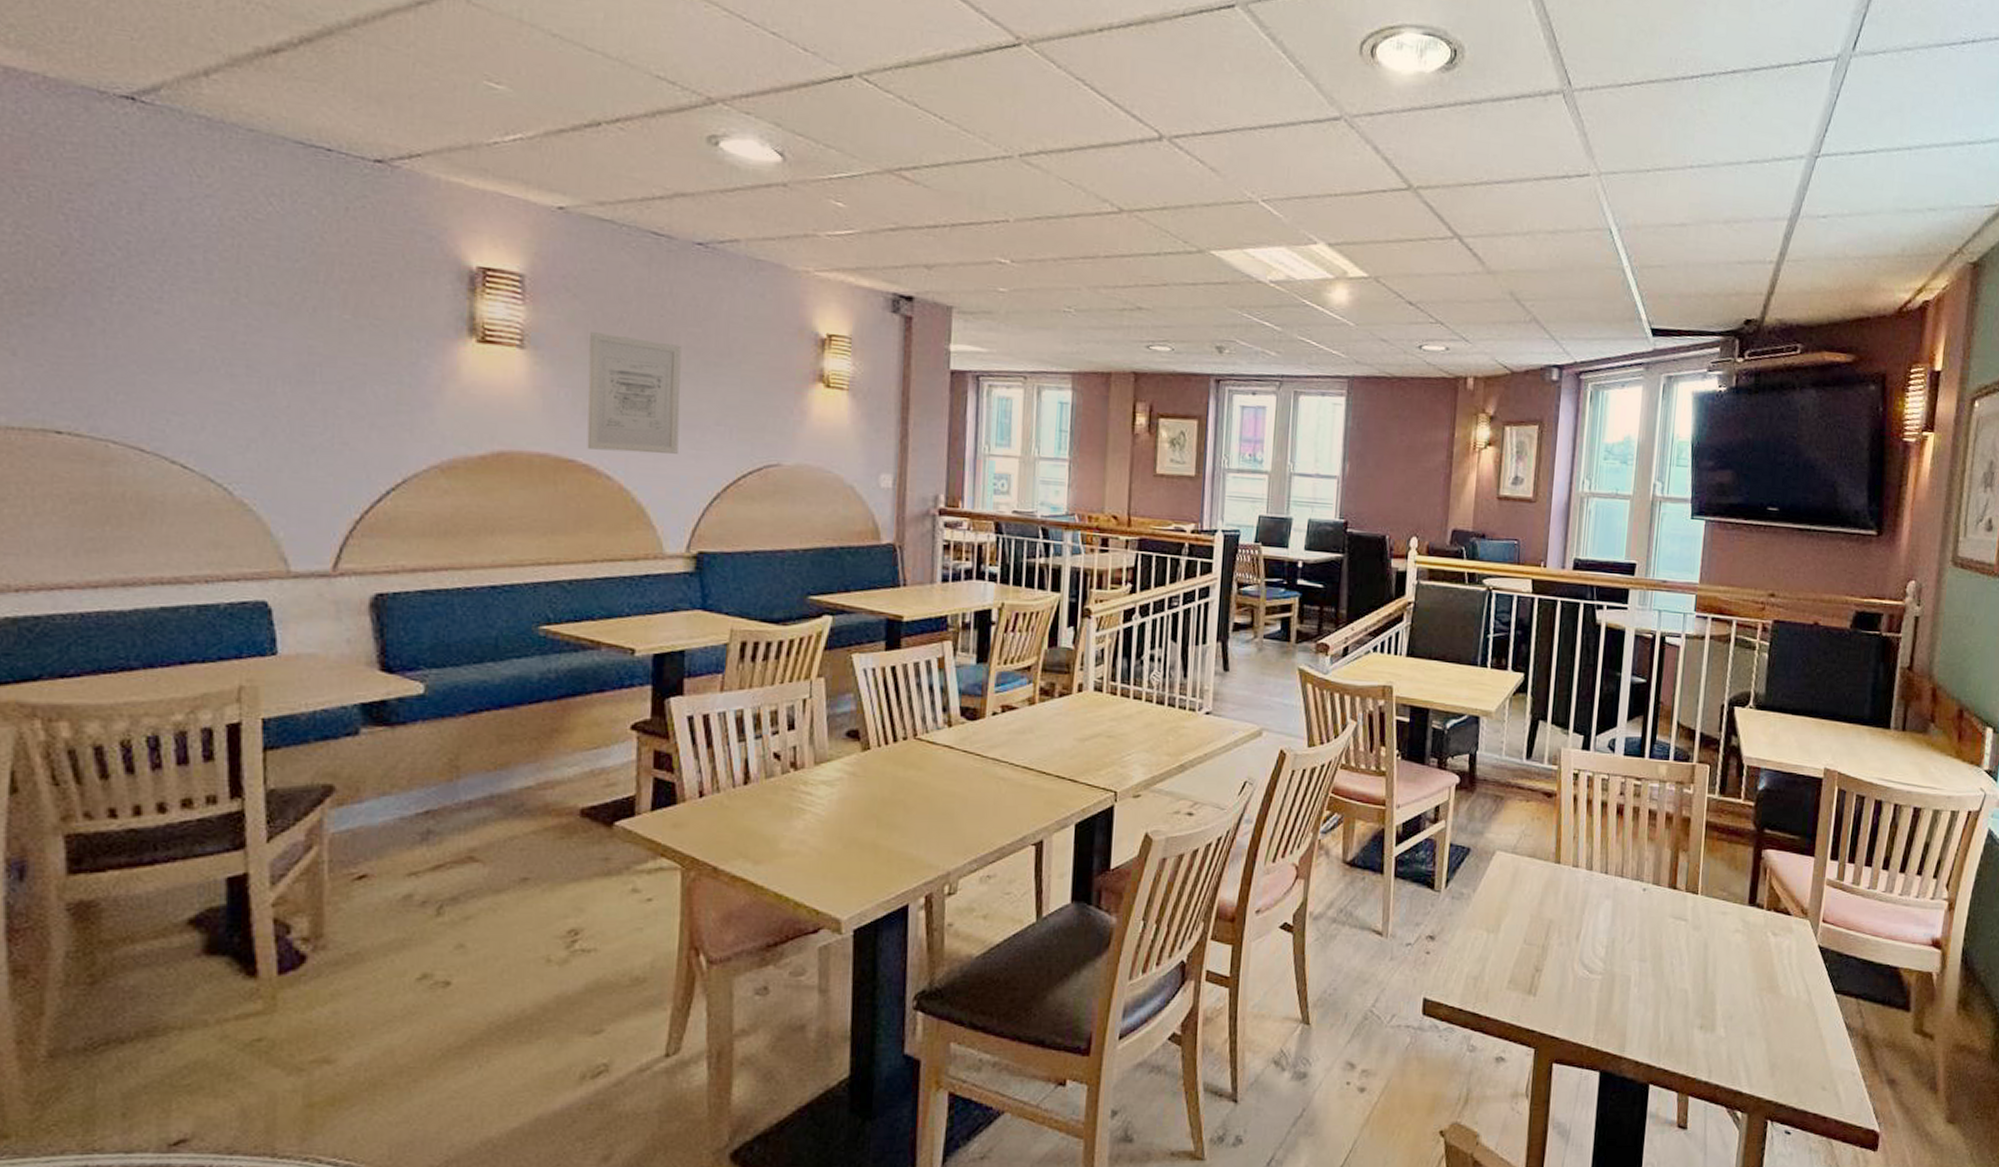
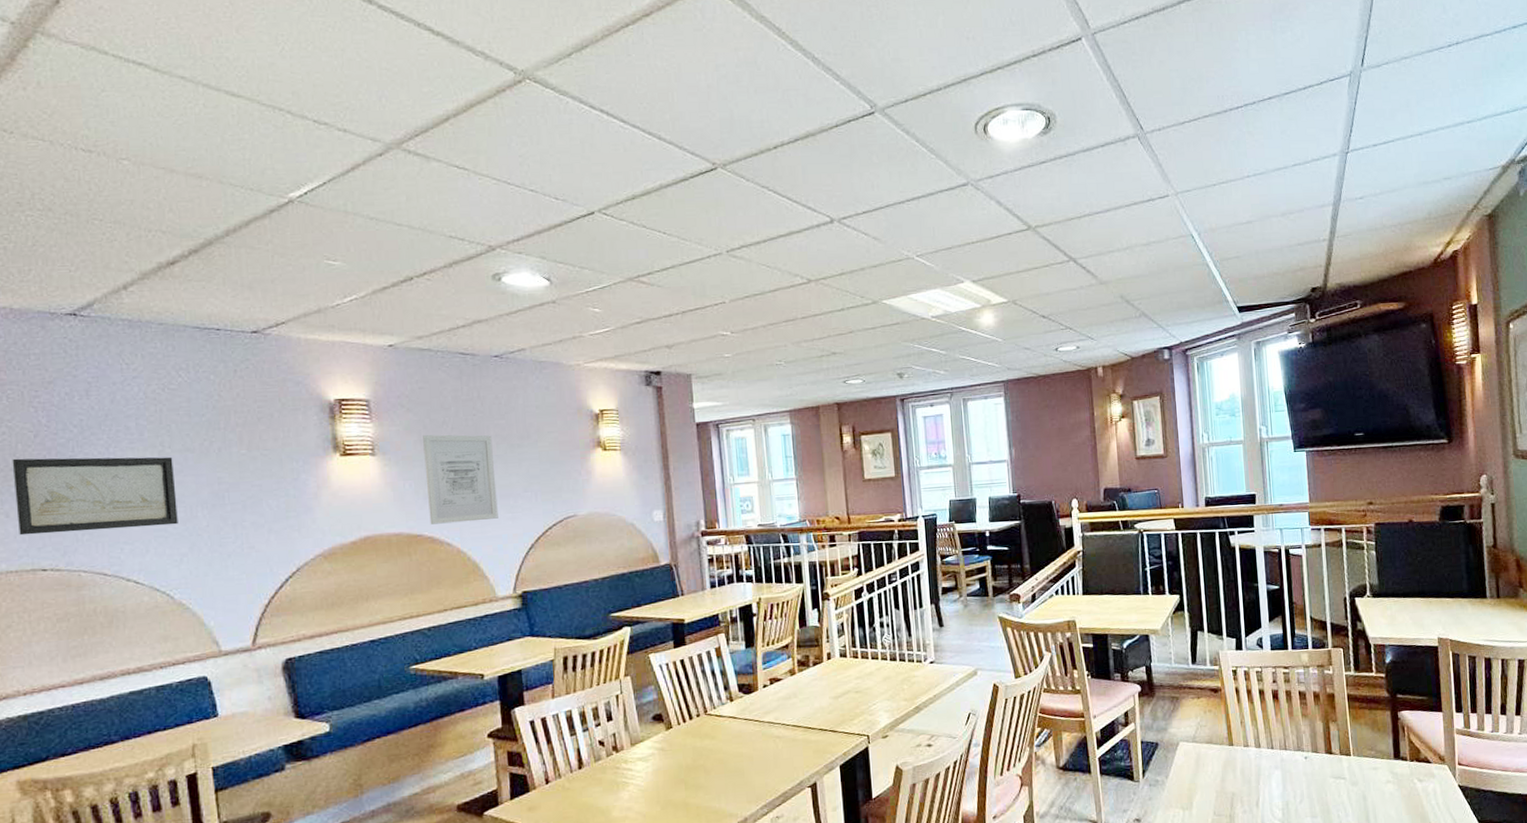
wall art: none [26,279,250,399] -> present [12,456,178,536]

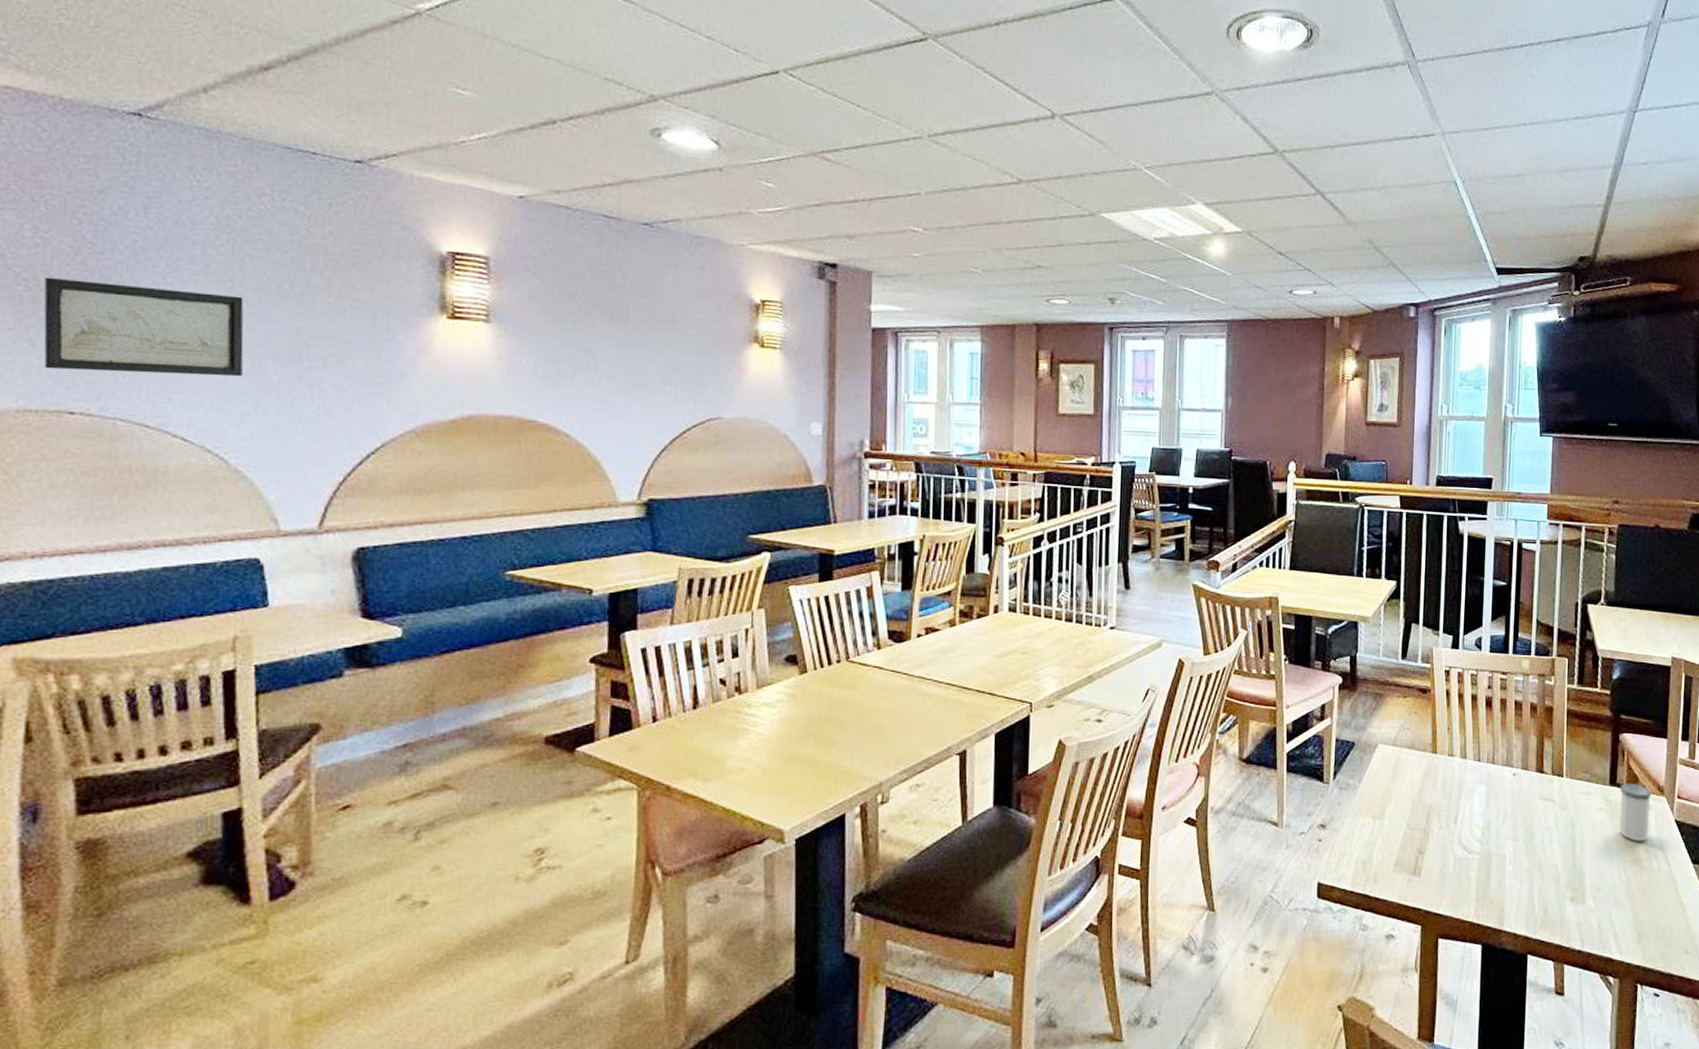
wall art: present [423,434,498,525] -> none [547,306,631,412]
salt shaker: none [1404,755,1435,808] -> present [1619,782,1651,841]

